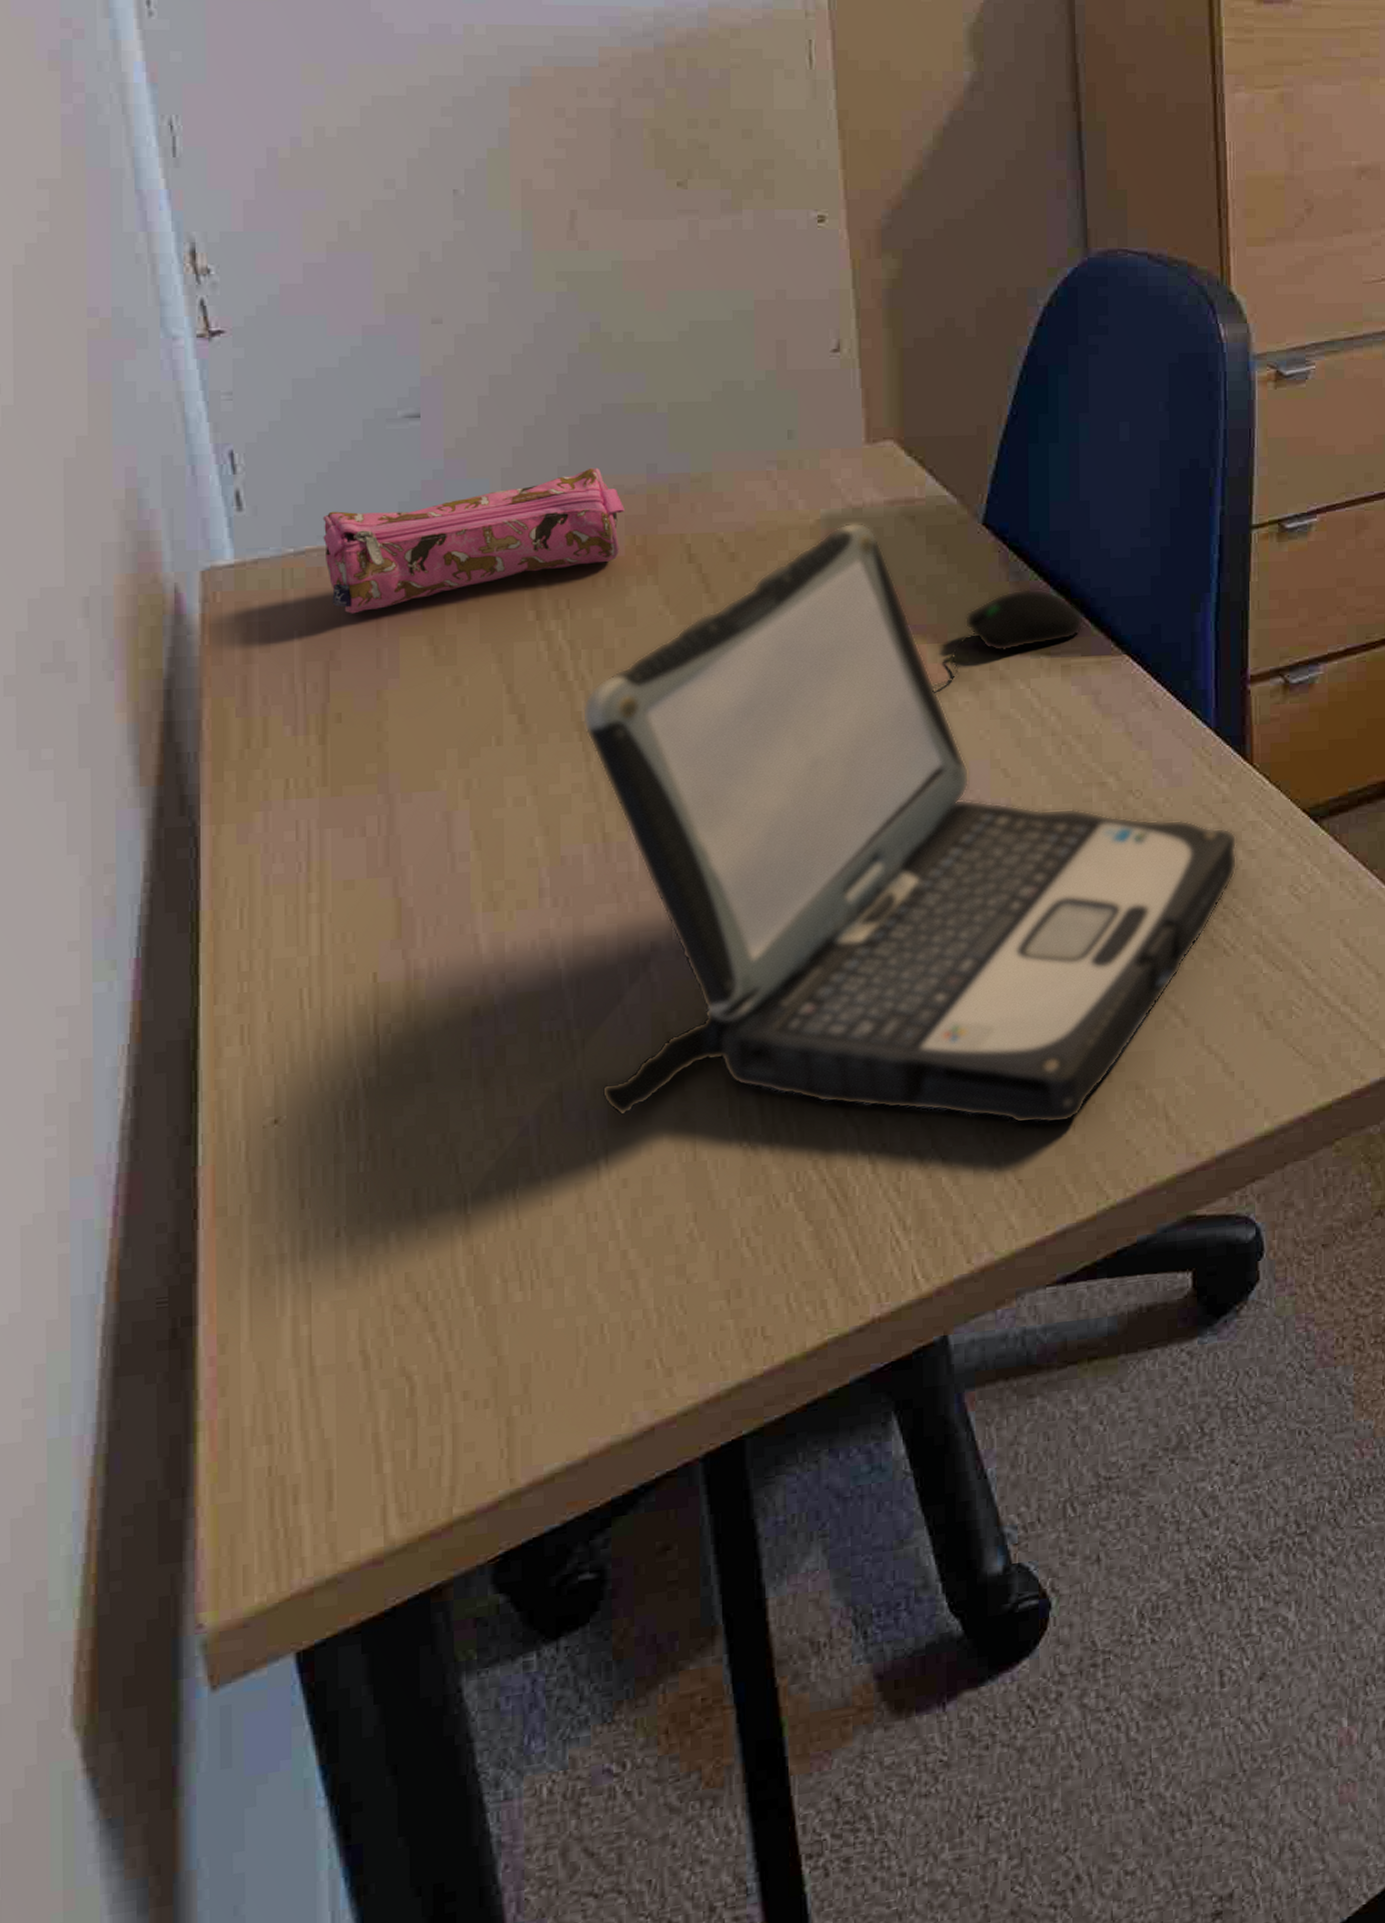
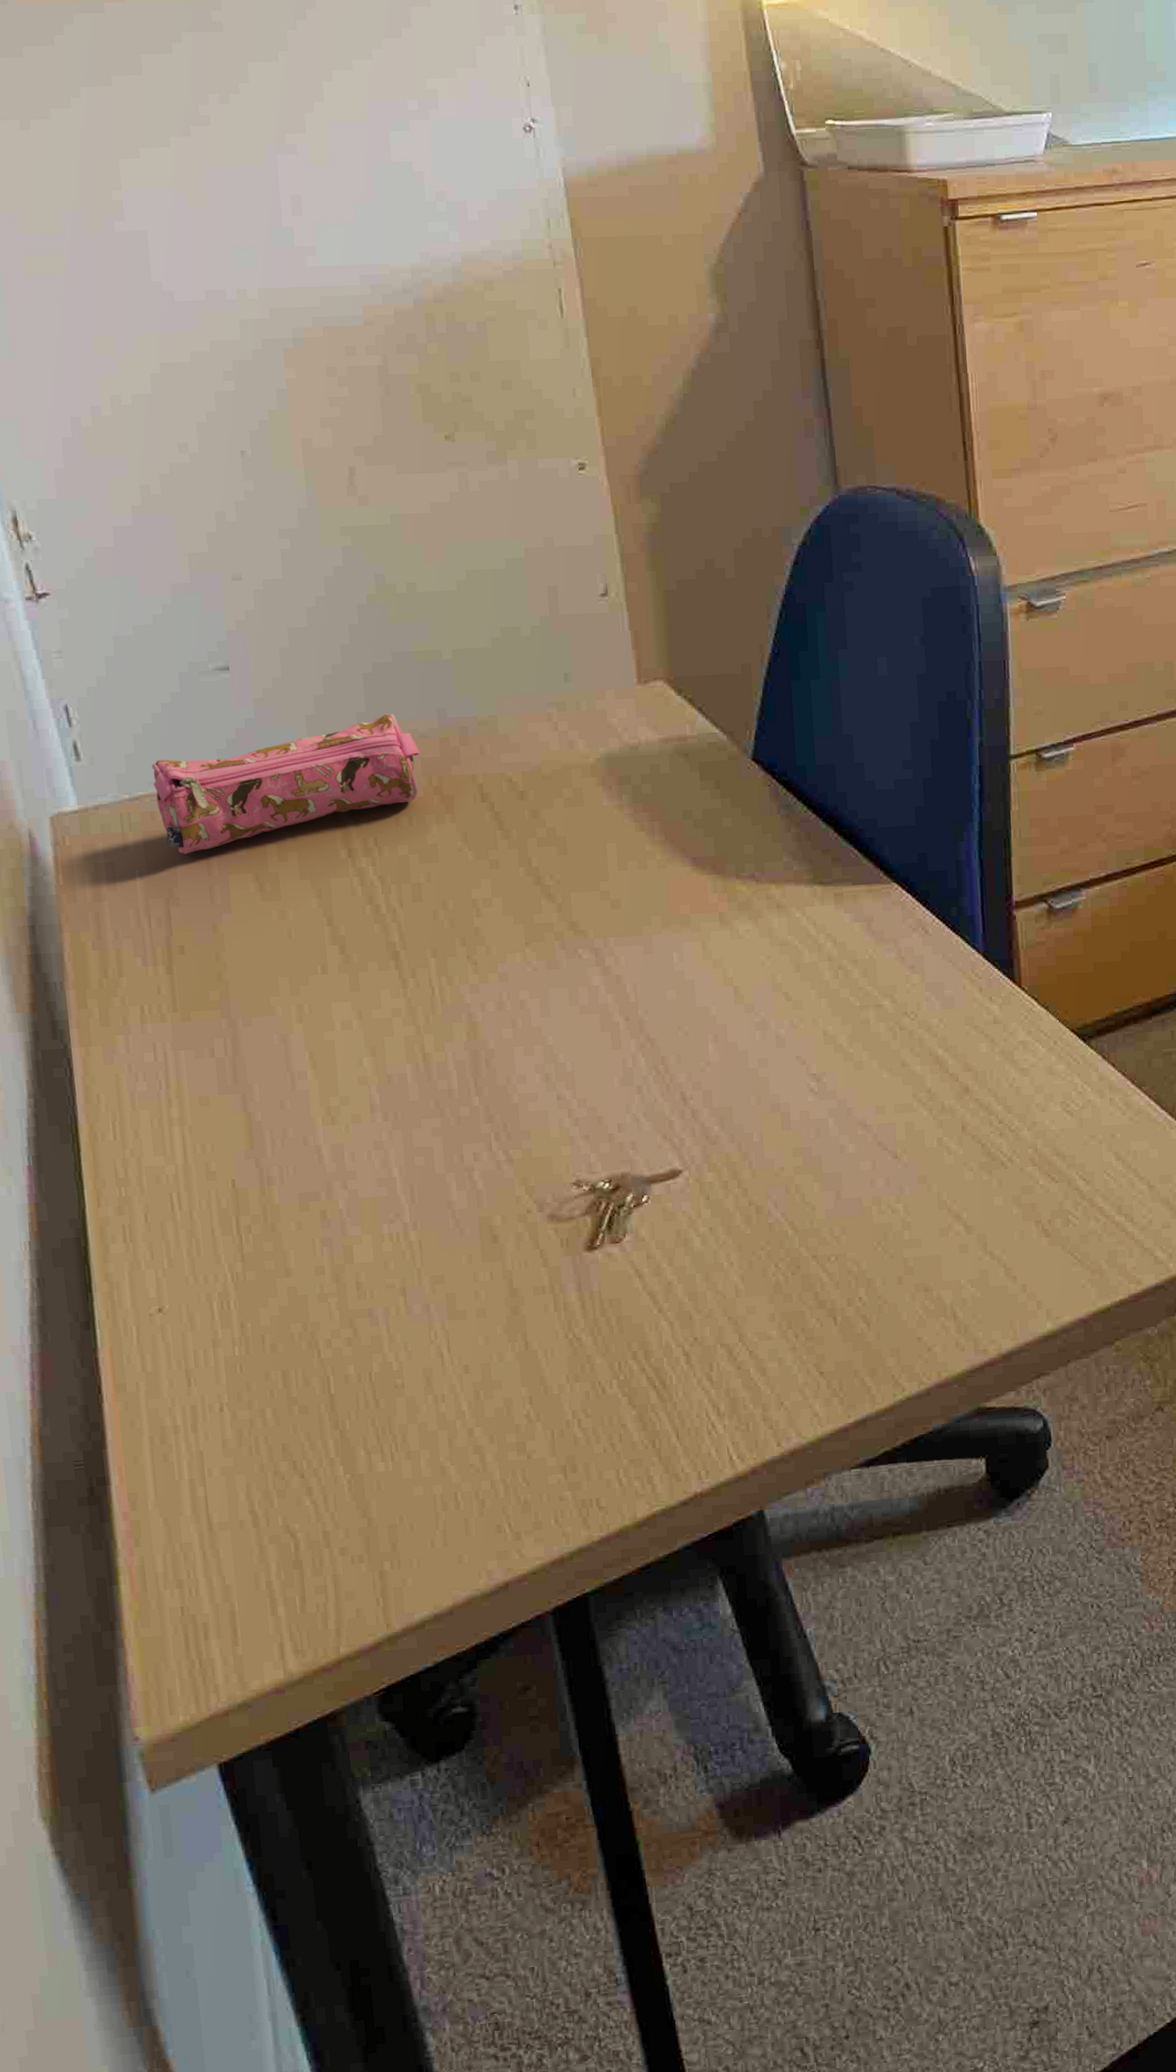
laptop: present [582,523,1237,1124] -> none [396,760,1011,1322]
computer mouse: present [932,588,1085,691] -> none [714,820,854,919]

